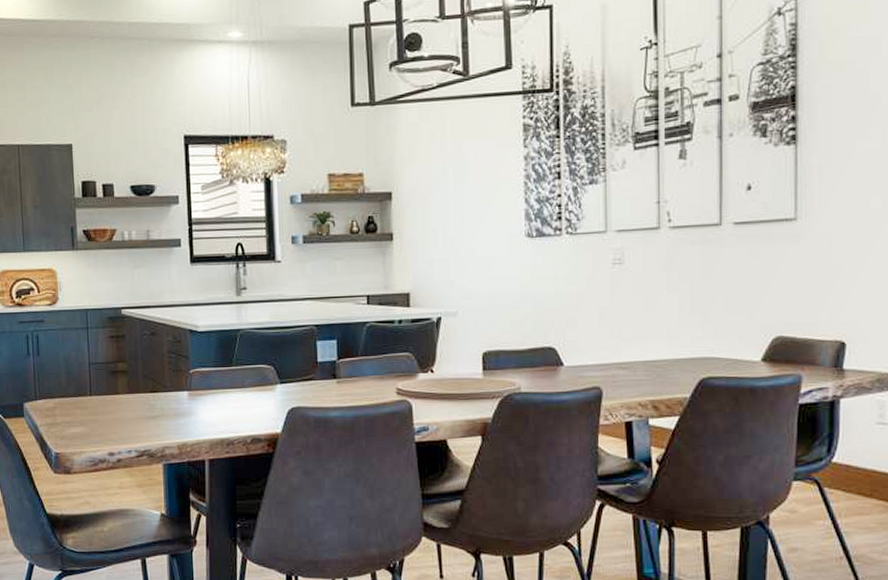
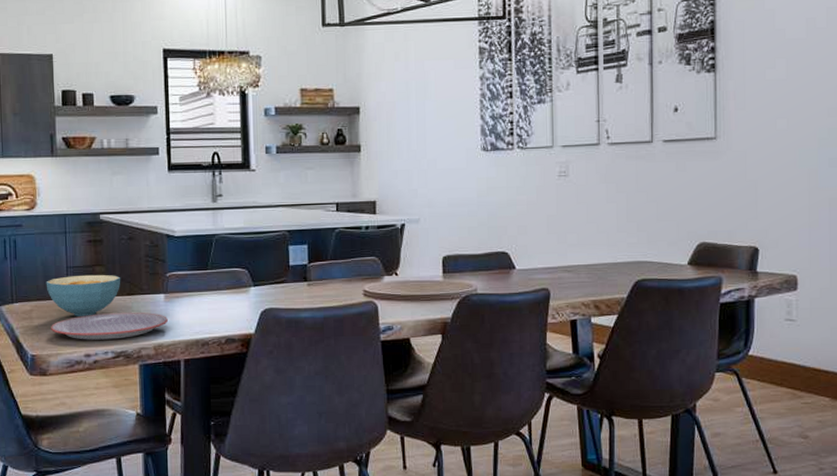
cereal bowl: none [68,371,144,414] -> present [46,274,121,316]
plate: none [74,409,192,438] -> present [51,312,168,340]

